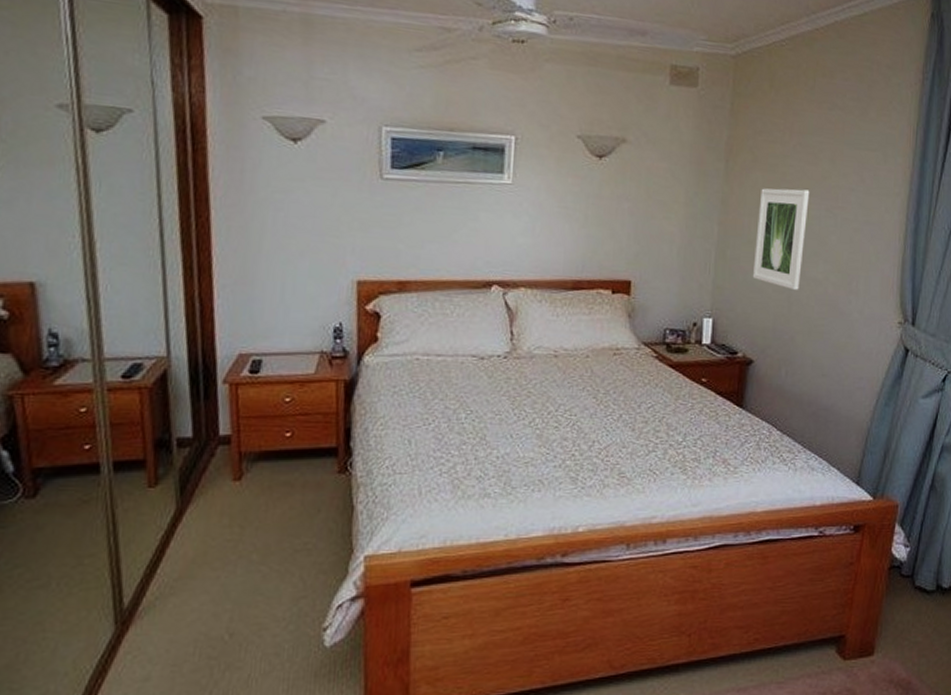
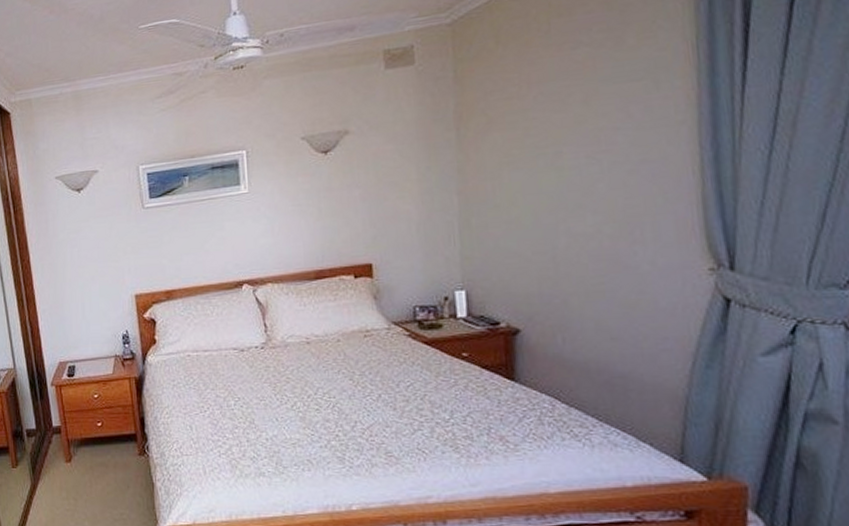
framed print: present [752,188,810,290] -> none [502,140,566,249]

